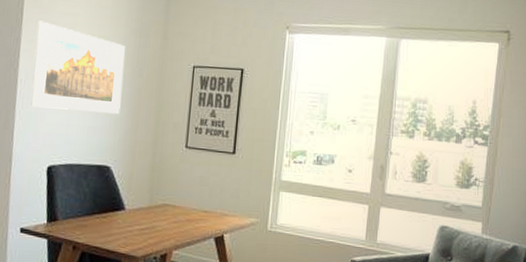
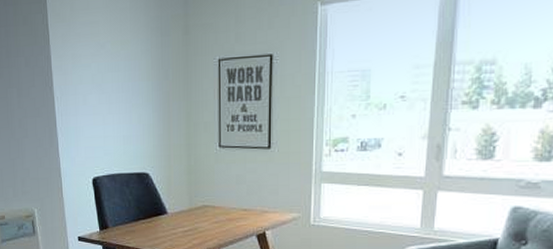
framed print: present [30,20,125,115] -> none [62,34,151,123]

